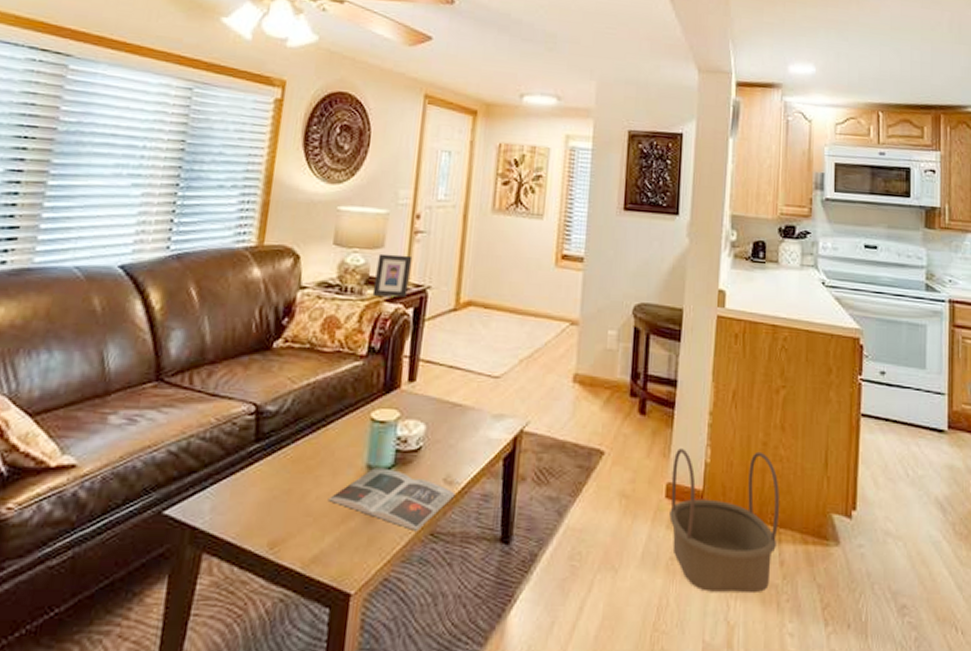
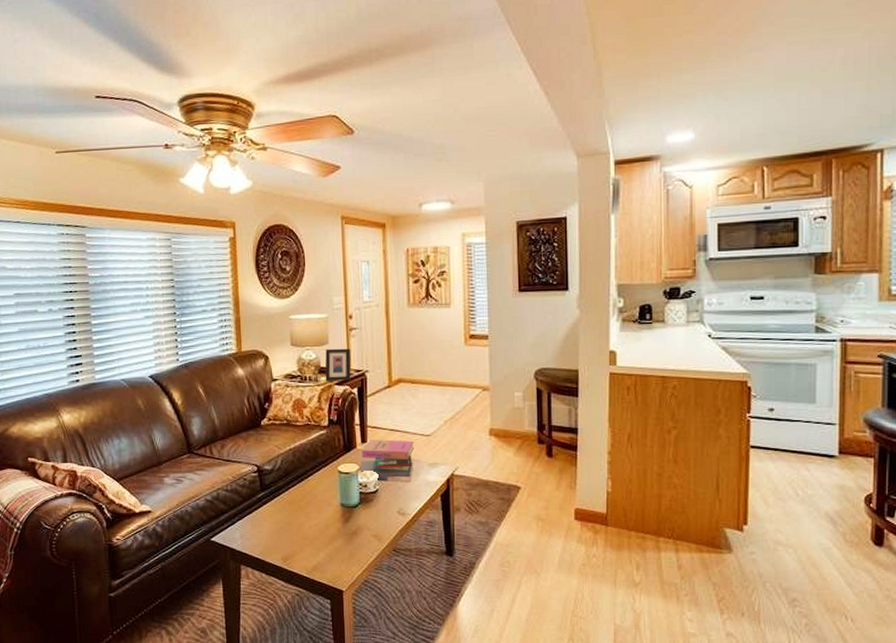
magazine: present [328,467,455,530] -> none [317,505,408,548]
books: none [400,378,477,438] -> present [360,439,414,482]
basket: present [669,448,779,592] -> none [579,481,675,589]

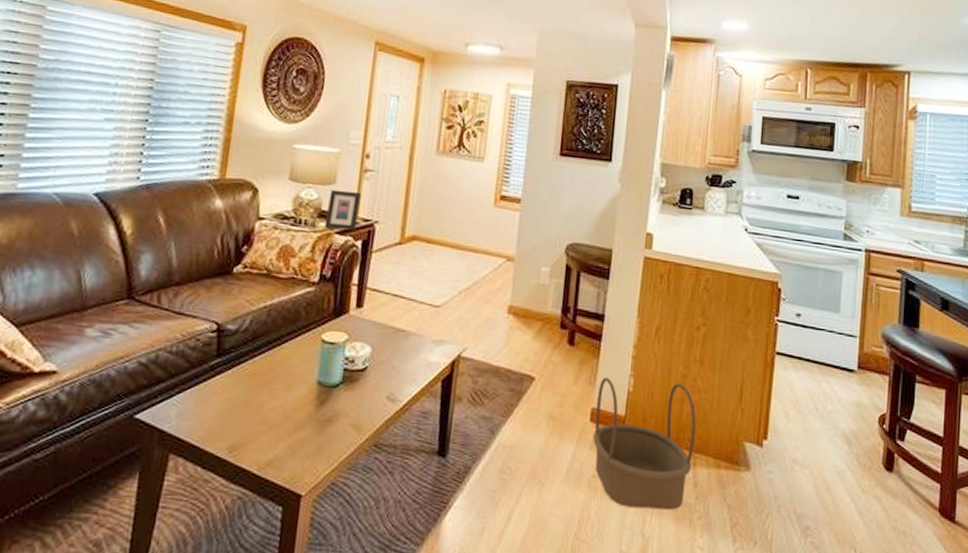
books: present [360,439,414,482] -> none [348,305,419,360]
basket: none [579,481,675,589] -> present [593,377,696,509]

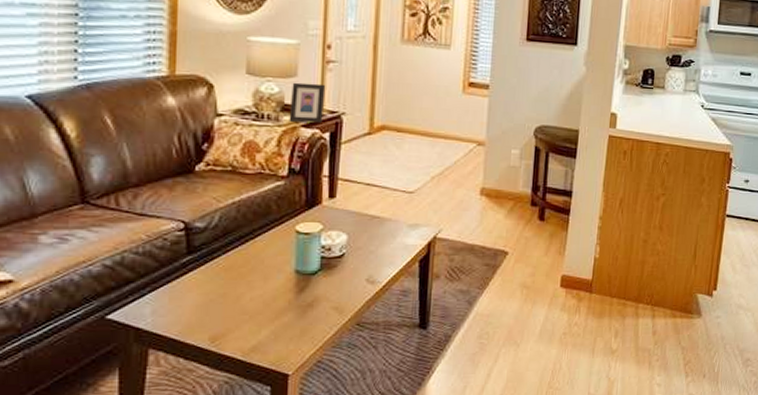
basket: present [593,377,696,509] -> none [563,247,656,357]

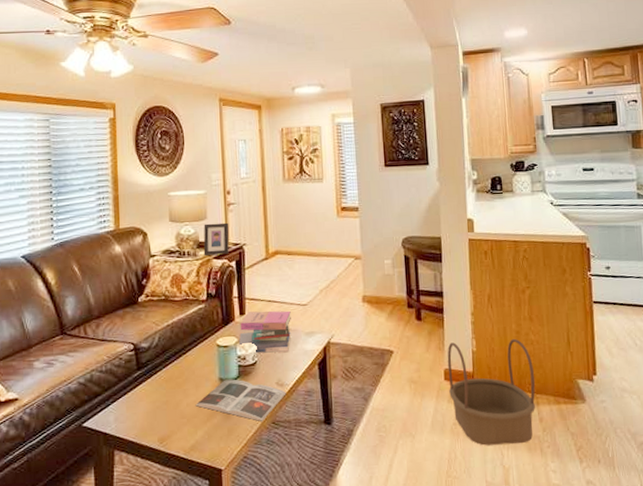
magazine: none [261,272,377,322] -> present [195,379,286,421]
books: none [323,195,393,244] -> present [238,310,291,354]
basket: none [563,247,656,357] -> present [447,338,535,446]

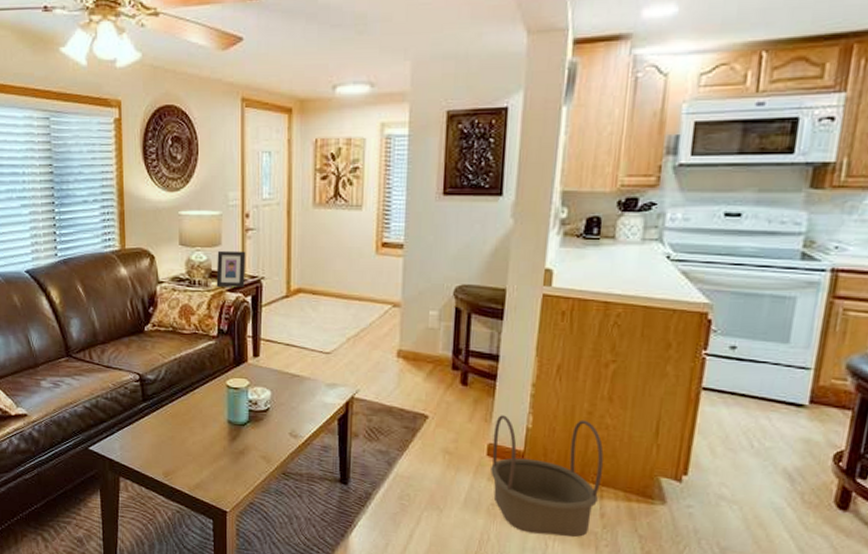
magazine: present [195,379,286,421] -> none [201,423,300,470]
books: present [238,310,291,354] -> none [250,354,311,402]

